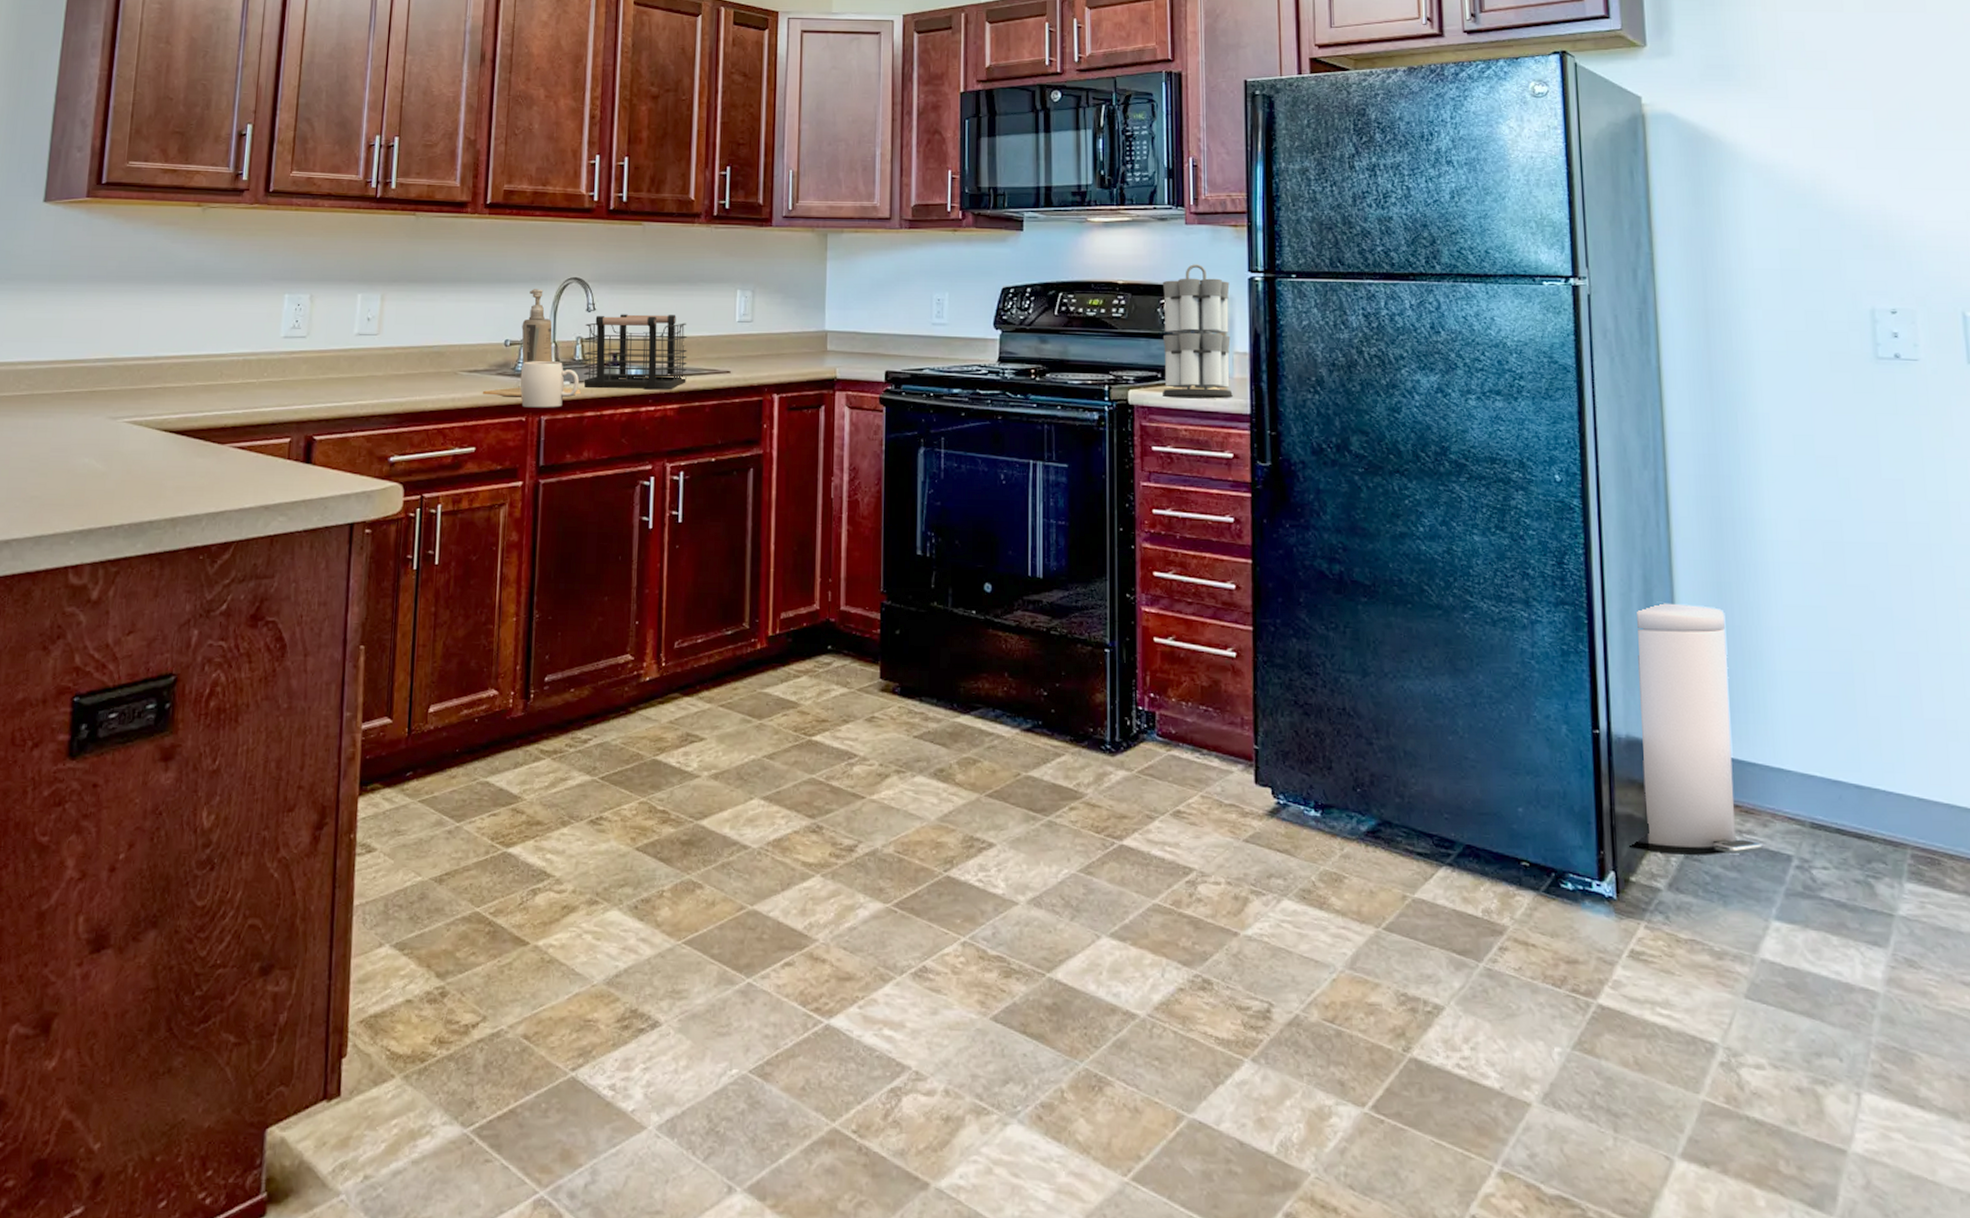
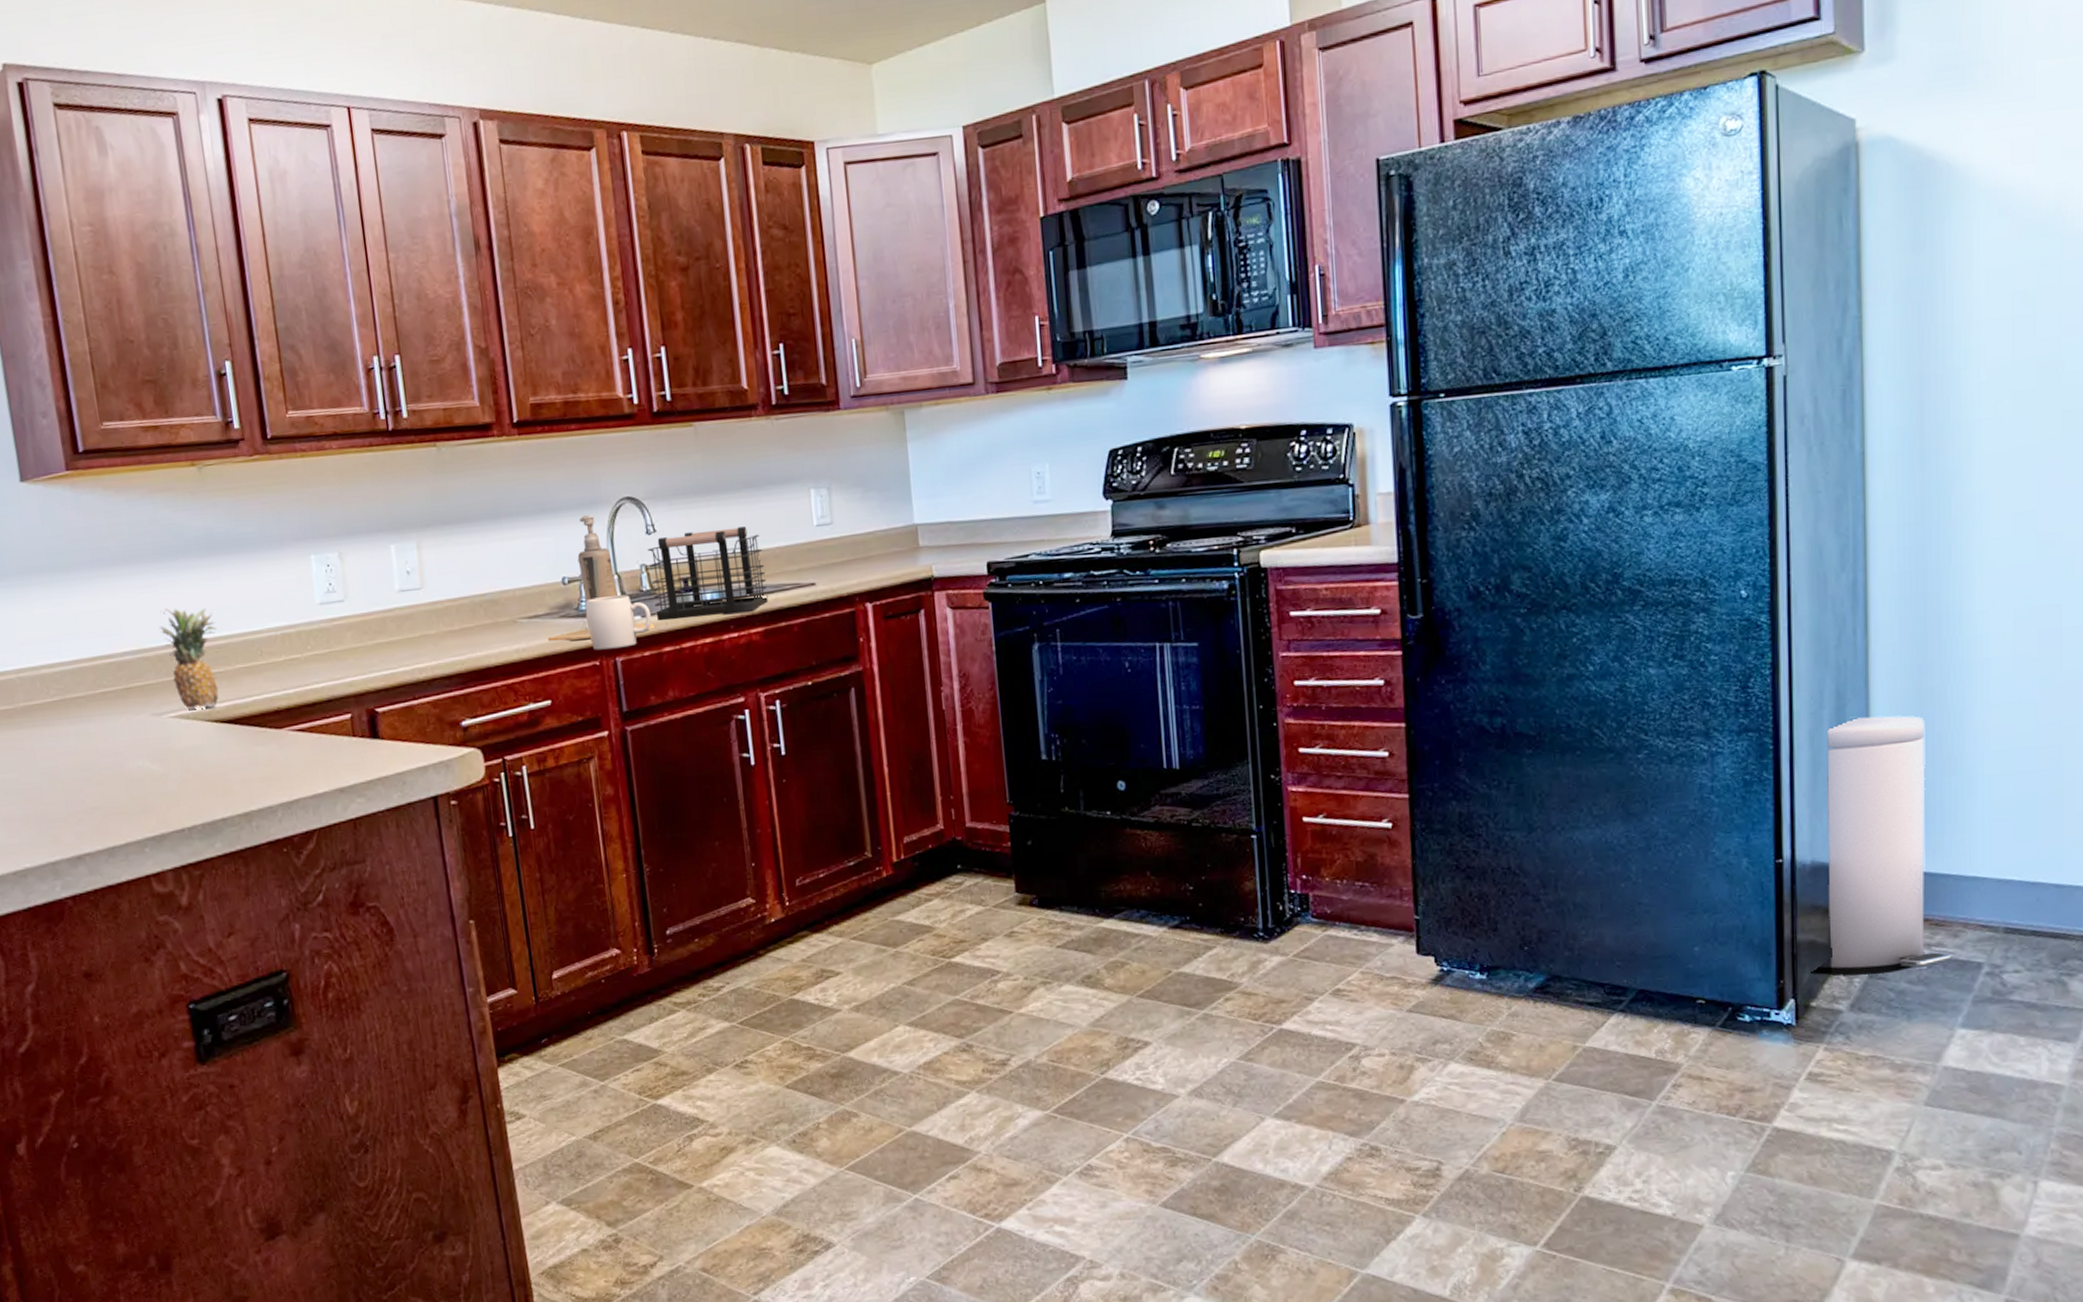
fruit: none [134,325,186,417] -> present [159,608,219,709]
spice rack: present [1162,264,1233,399] -> none [1292,394,1377,555]

